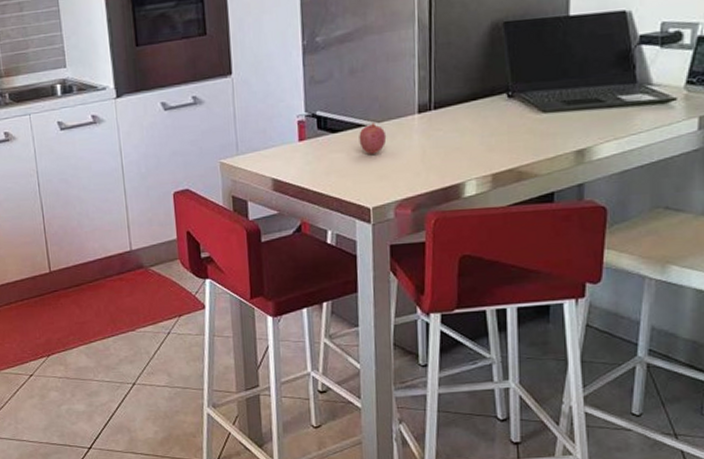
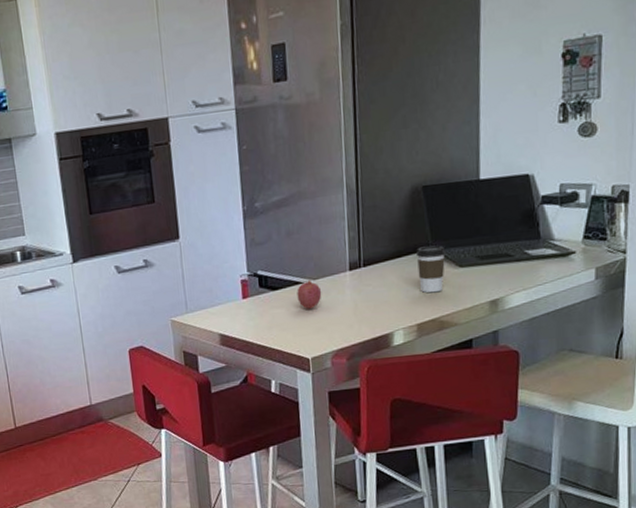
coffee cup: none [493,87,527,141] -> present [416,245,446,293]

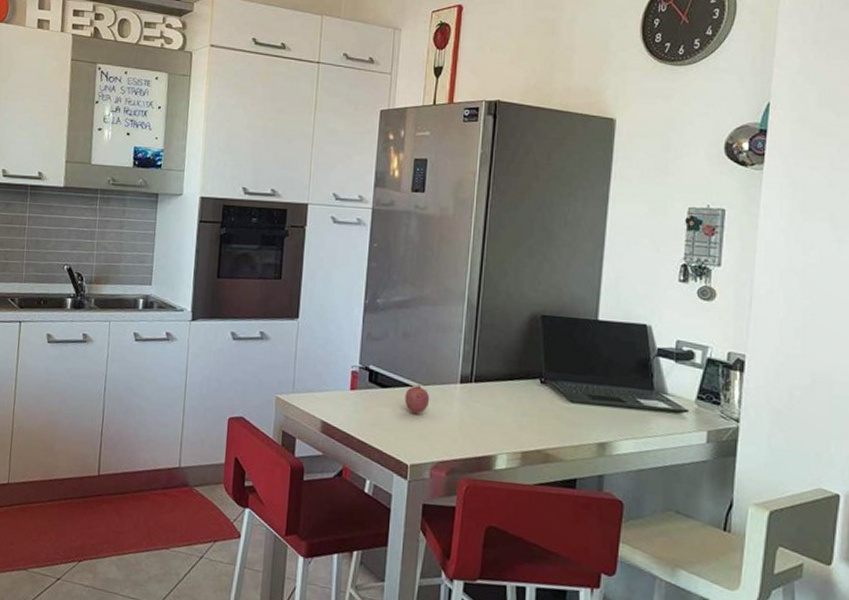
coffee cup: present [416,245,446,293] -> none [528,374,558,424]

